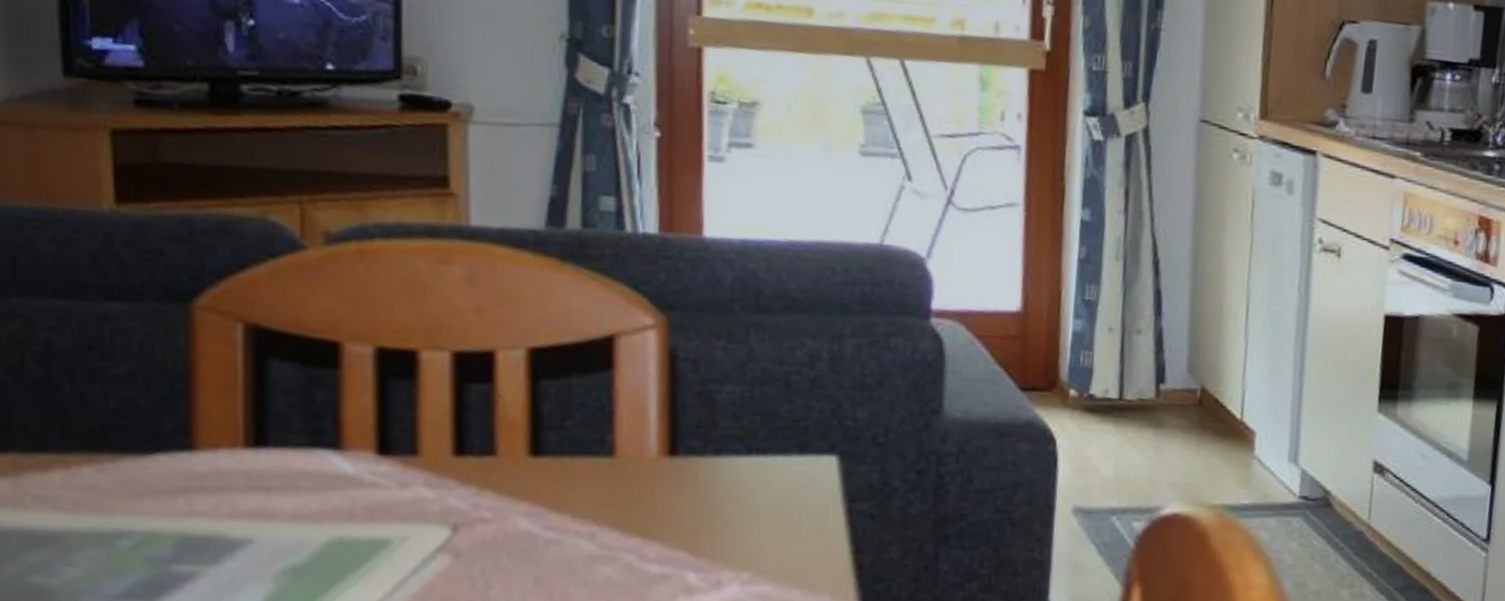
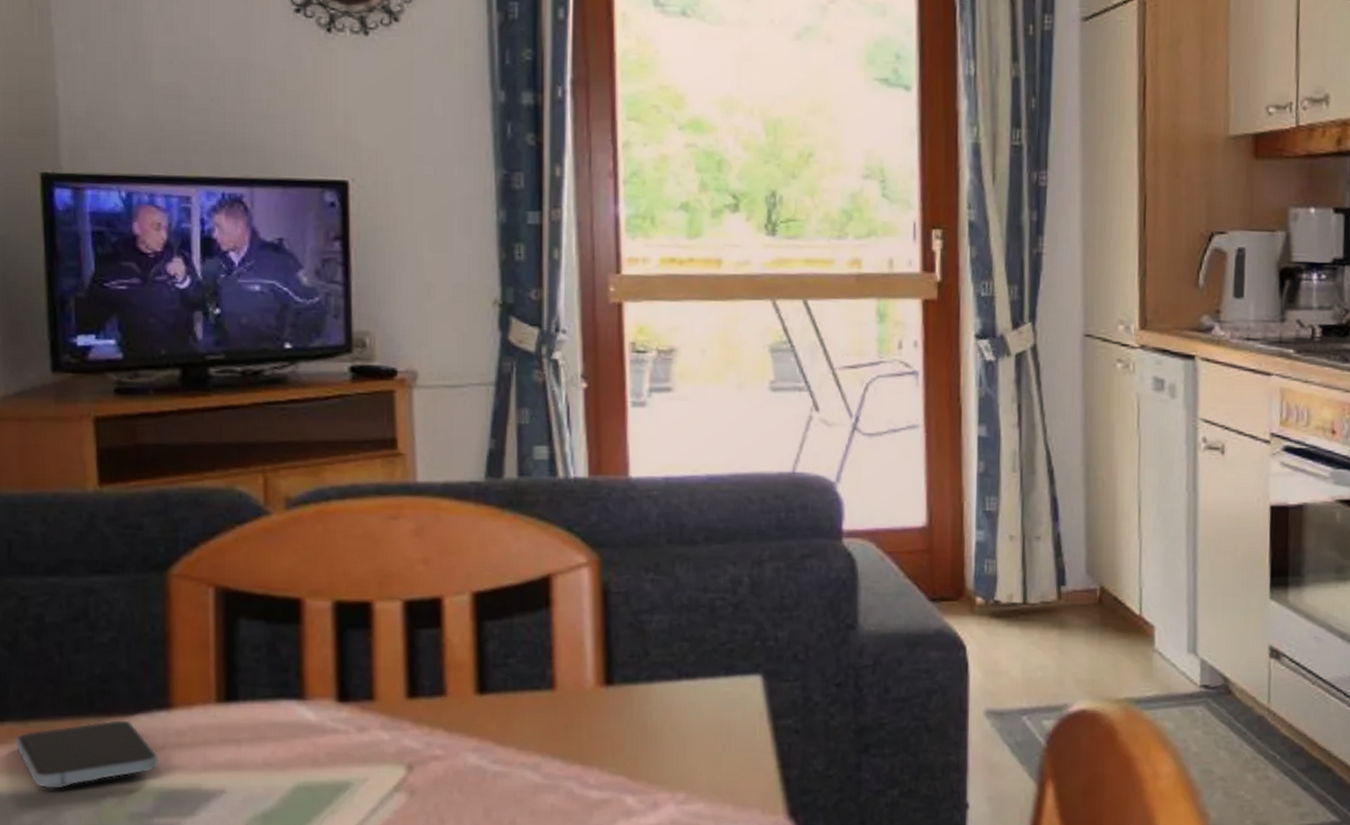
smartphone: none [20,458,180,528] -> present [15,720,159,789]

